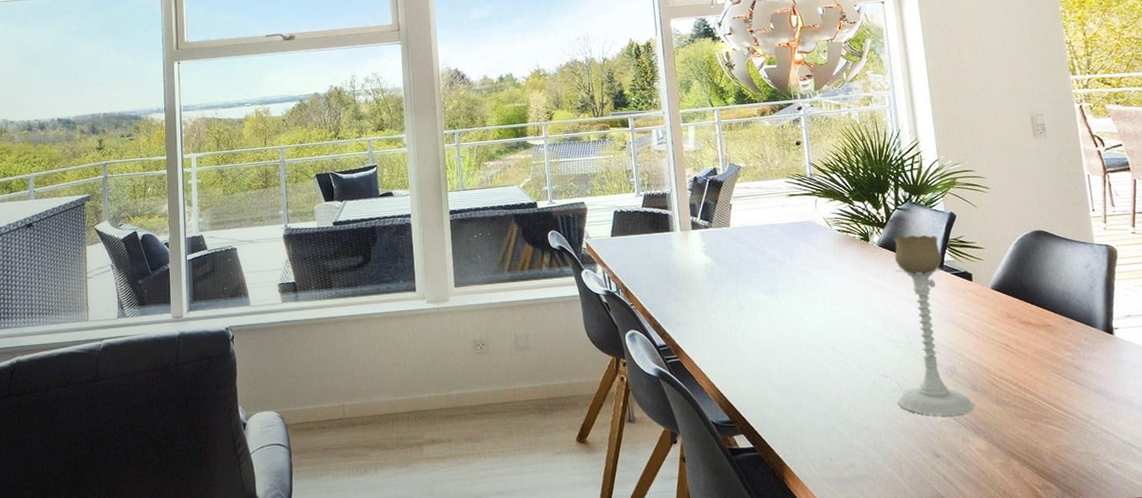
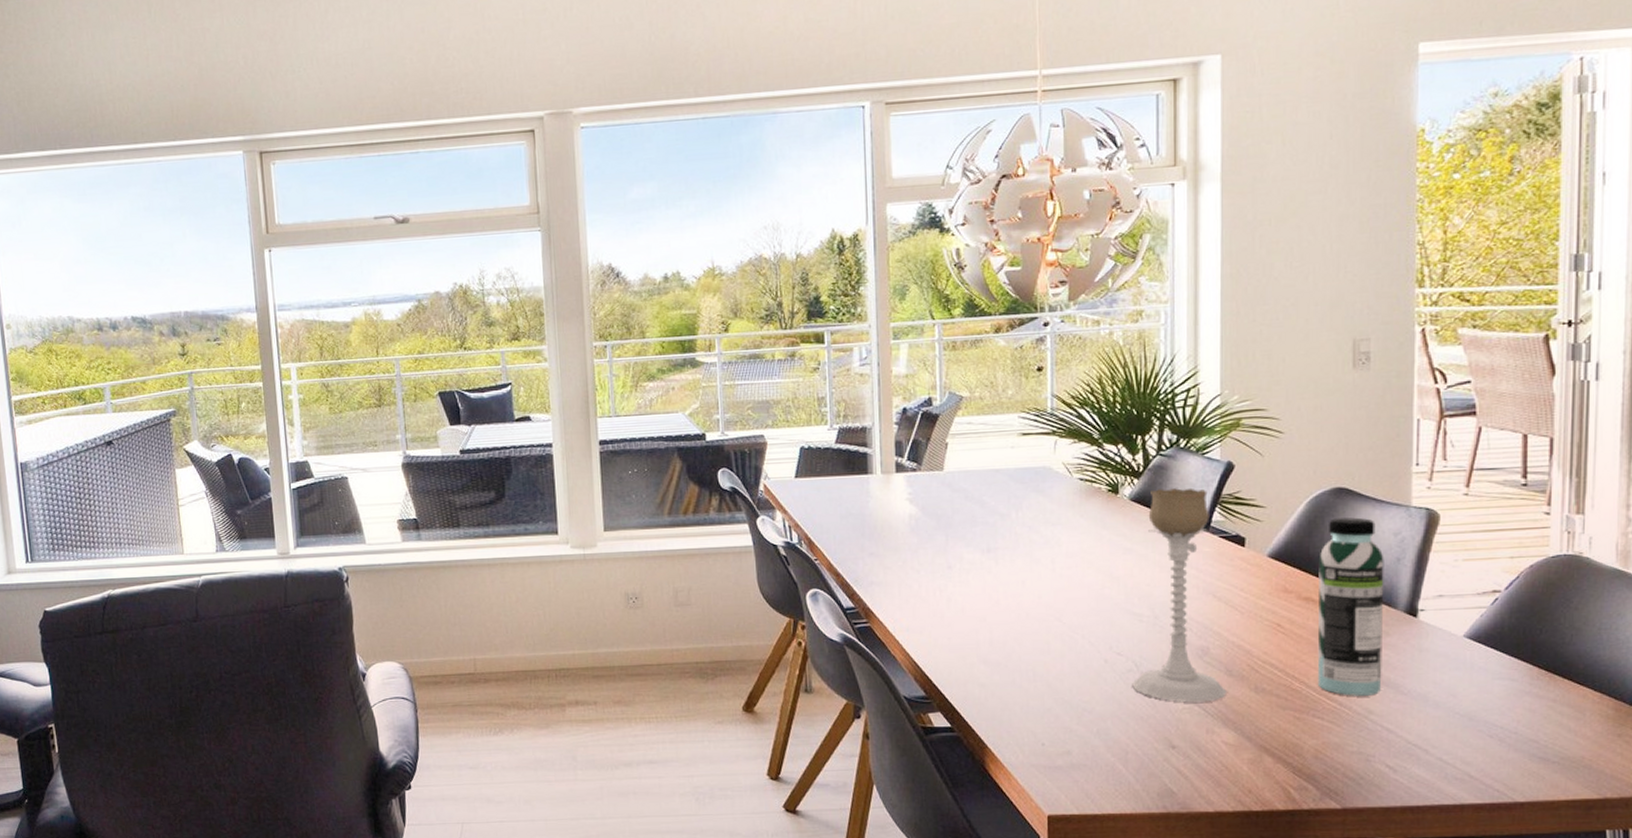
water bottle: none [1030,254,1095,404] -> present [1317,517,1384,696]

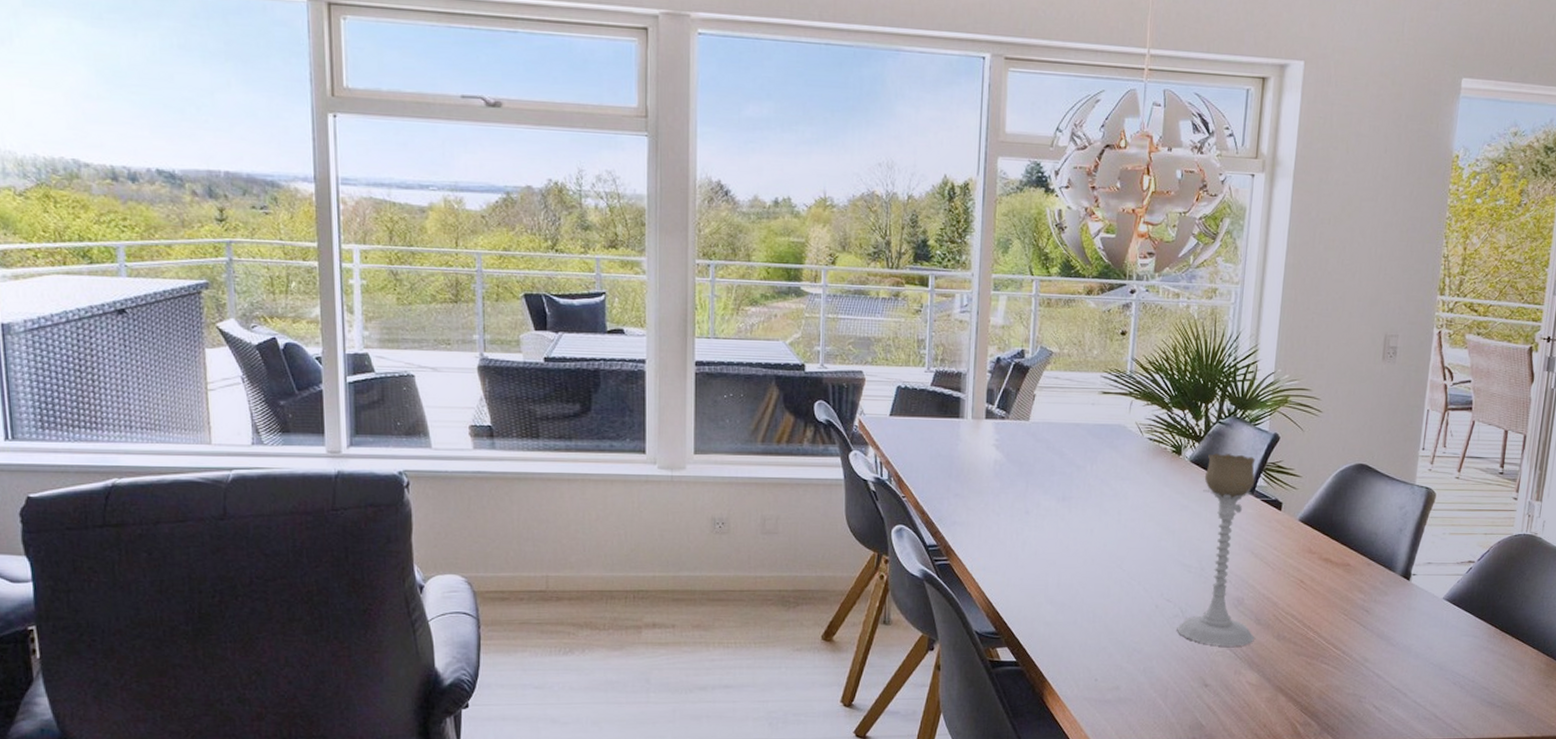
water bottle: present [1317,517,1384,696] -> none [1327,491,1390,646]

